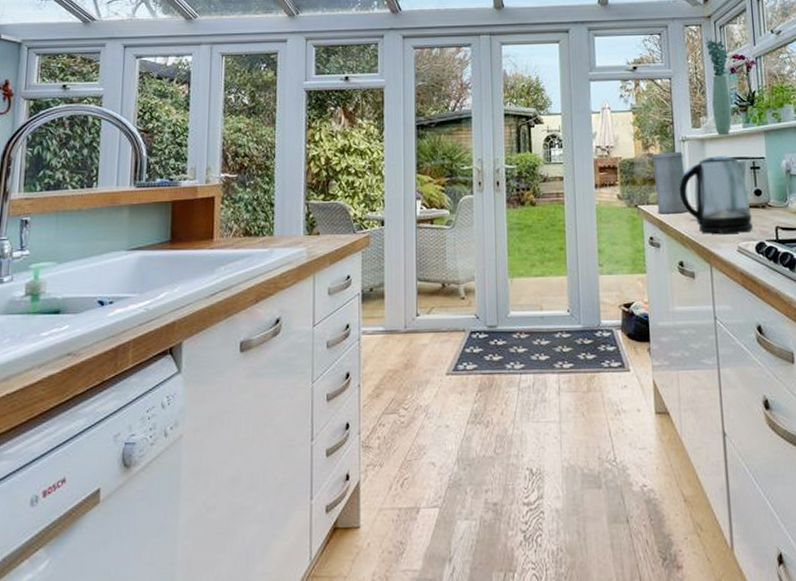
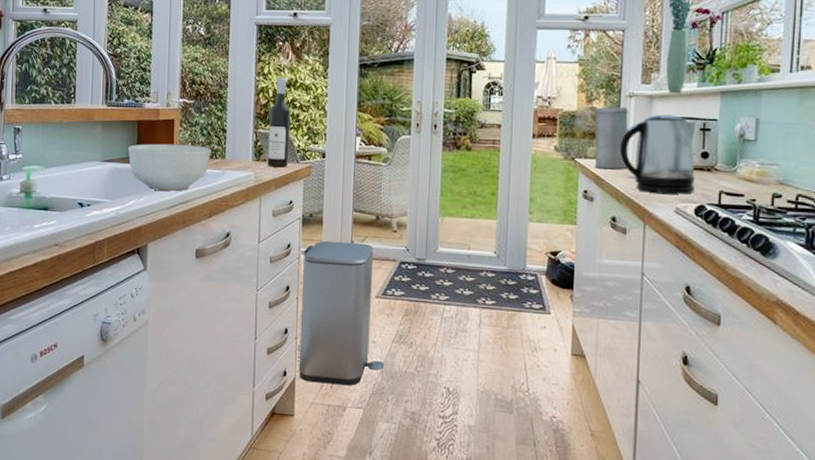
bowl: none [159,223,258,278] -> present [127,143,211,191]
bottle: none [321,143,346,240] -> present [268,77,291,168]
pedal bin: none [363,315,460,484] -> present [298,240,385,386]

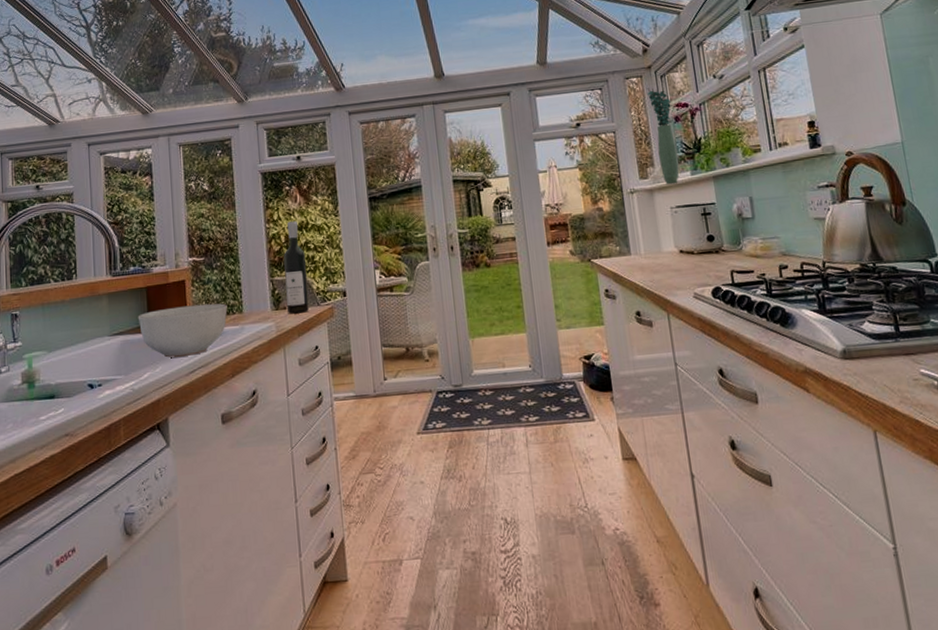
pedal bin: present [298,240,385,386] -> none [336,378,437,540]
canister: present [594,107,628,170] -> none [602,203,642,267]
kettle: present [619,114,696,195] -> none [630,204,708,283]

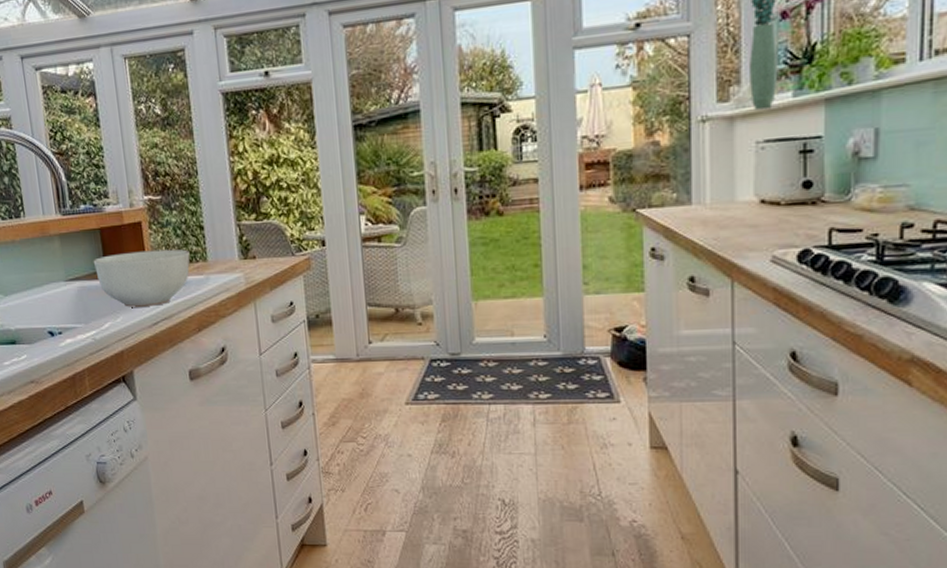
bottle: present [283,221,309,314] -> none [251,153,282,265]

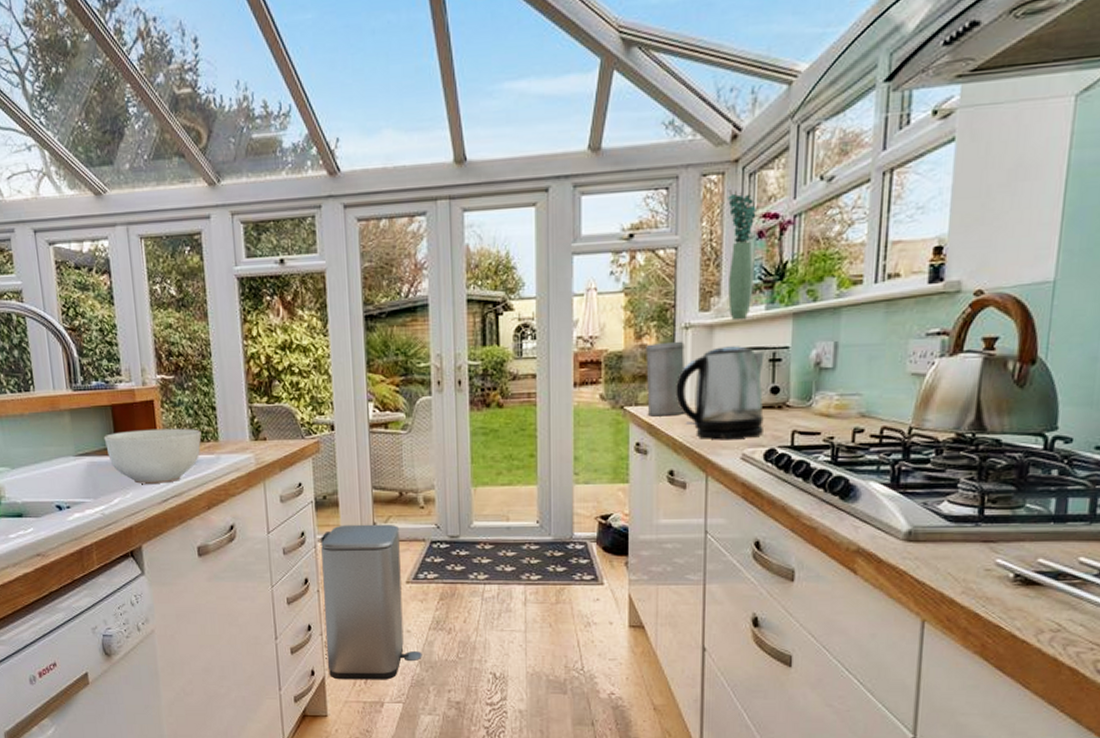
pedal bin: none [314,342,425,507] -> present [321,524,422,680]
canister: none [659,135,705,219] -> present [646,341,685,417]
kettle: none [693,137,795,242] -> present [676,346,764,440]

